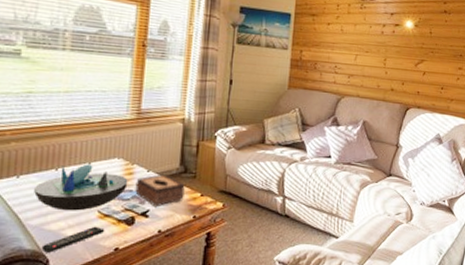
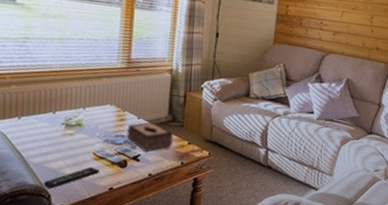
decorative bowl: present [34,164,128,211] -> none [35,109,120,152]

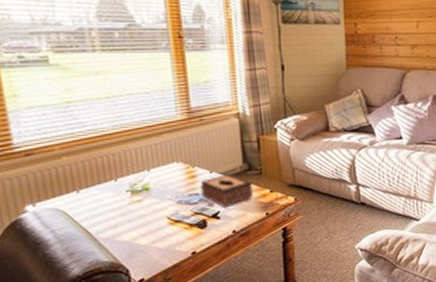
remote control: present [43,167,100,189] -> none [118,232,179,263]

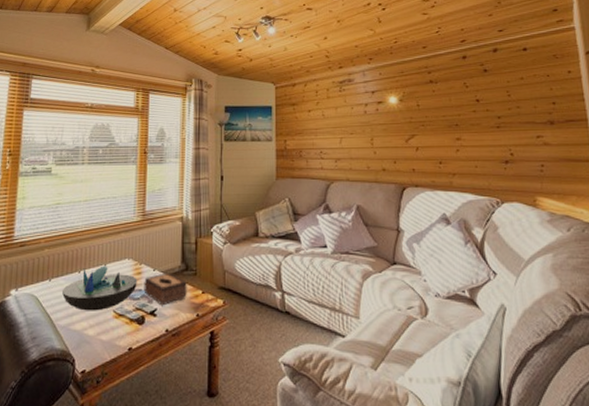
decorative bowl: none [97,171,193,221] -> present [62,266,138,311]

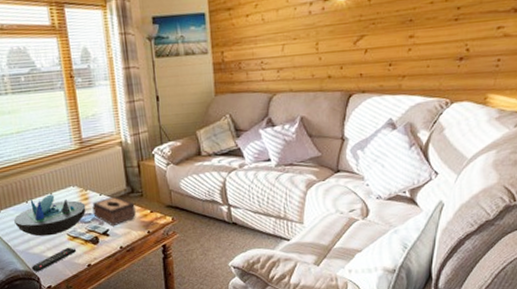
remote control: none [68,325,120,352] -> present [31,247,77,272]

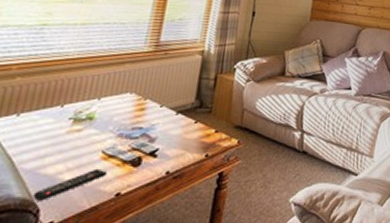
decorative bowl: present [14,194,86,236] -> none [34,99,139,152]
tissue box: present [92,196,136,227] -> none [145,109,199,146]

